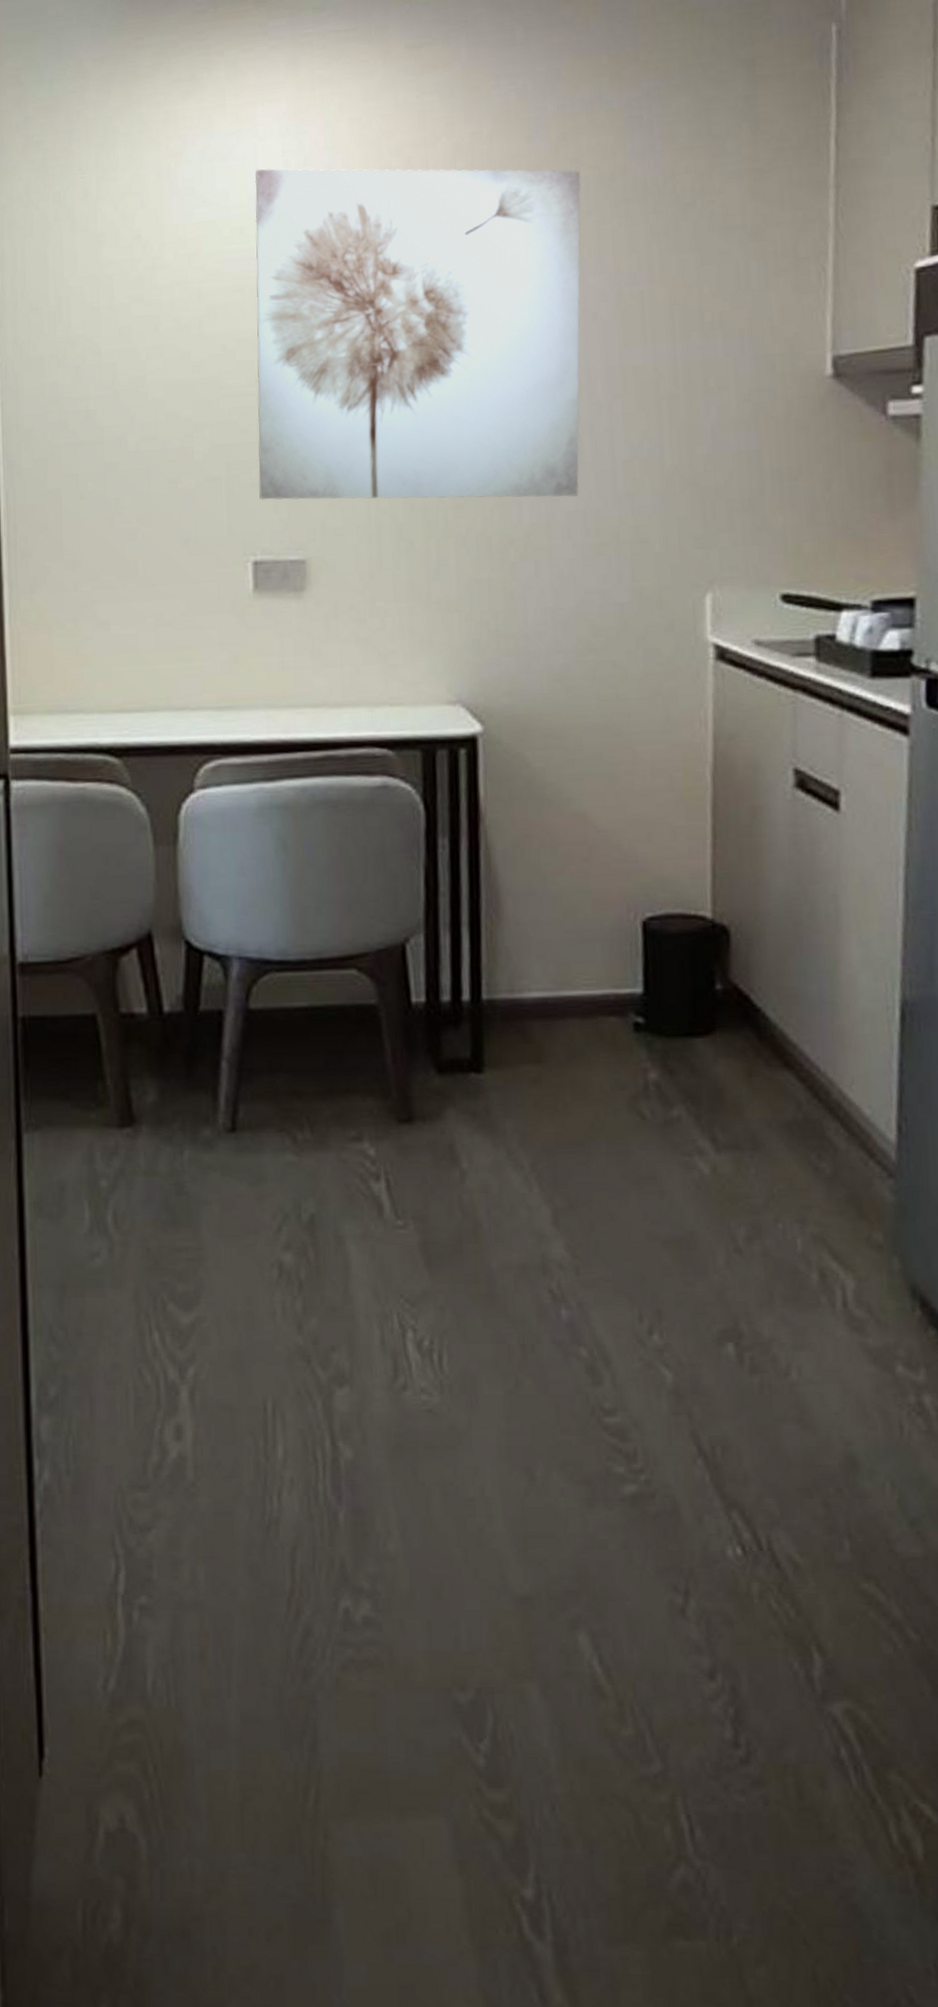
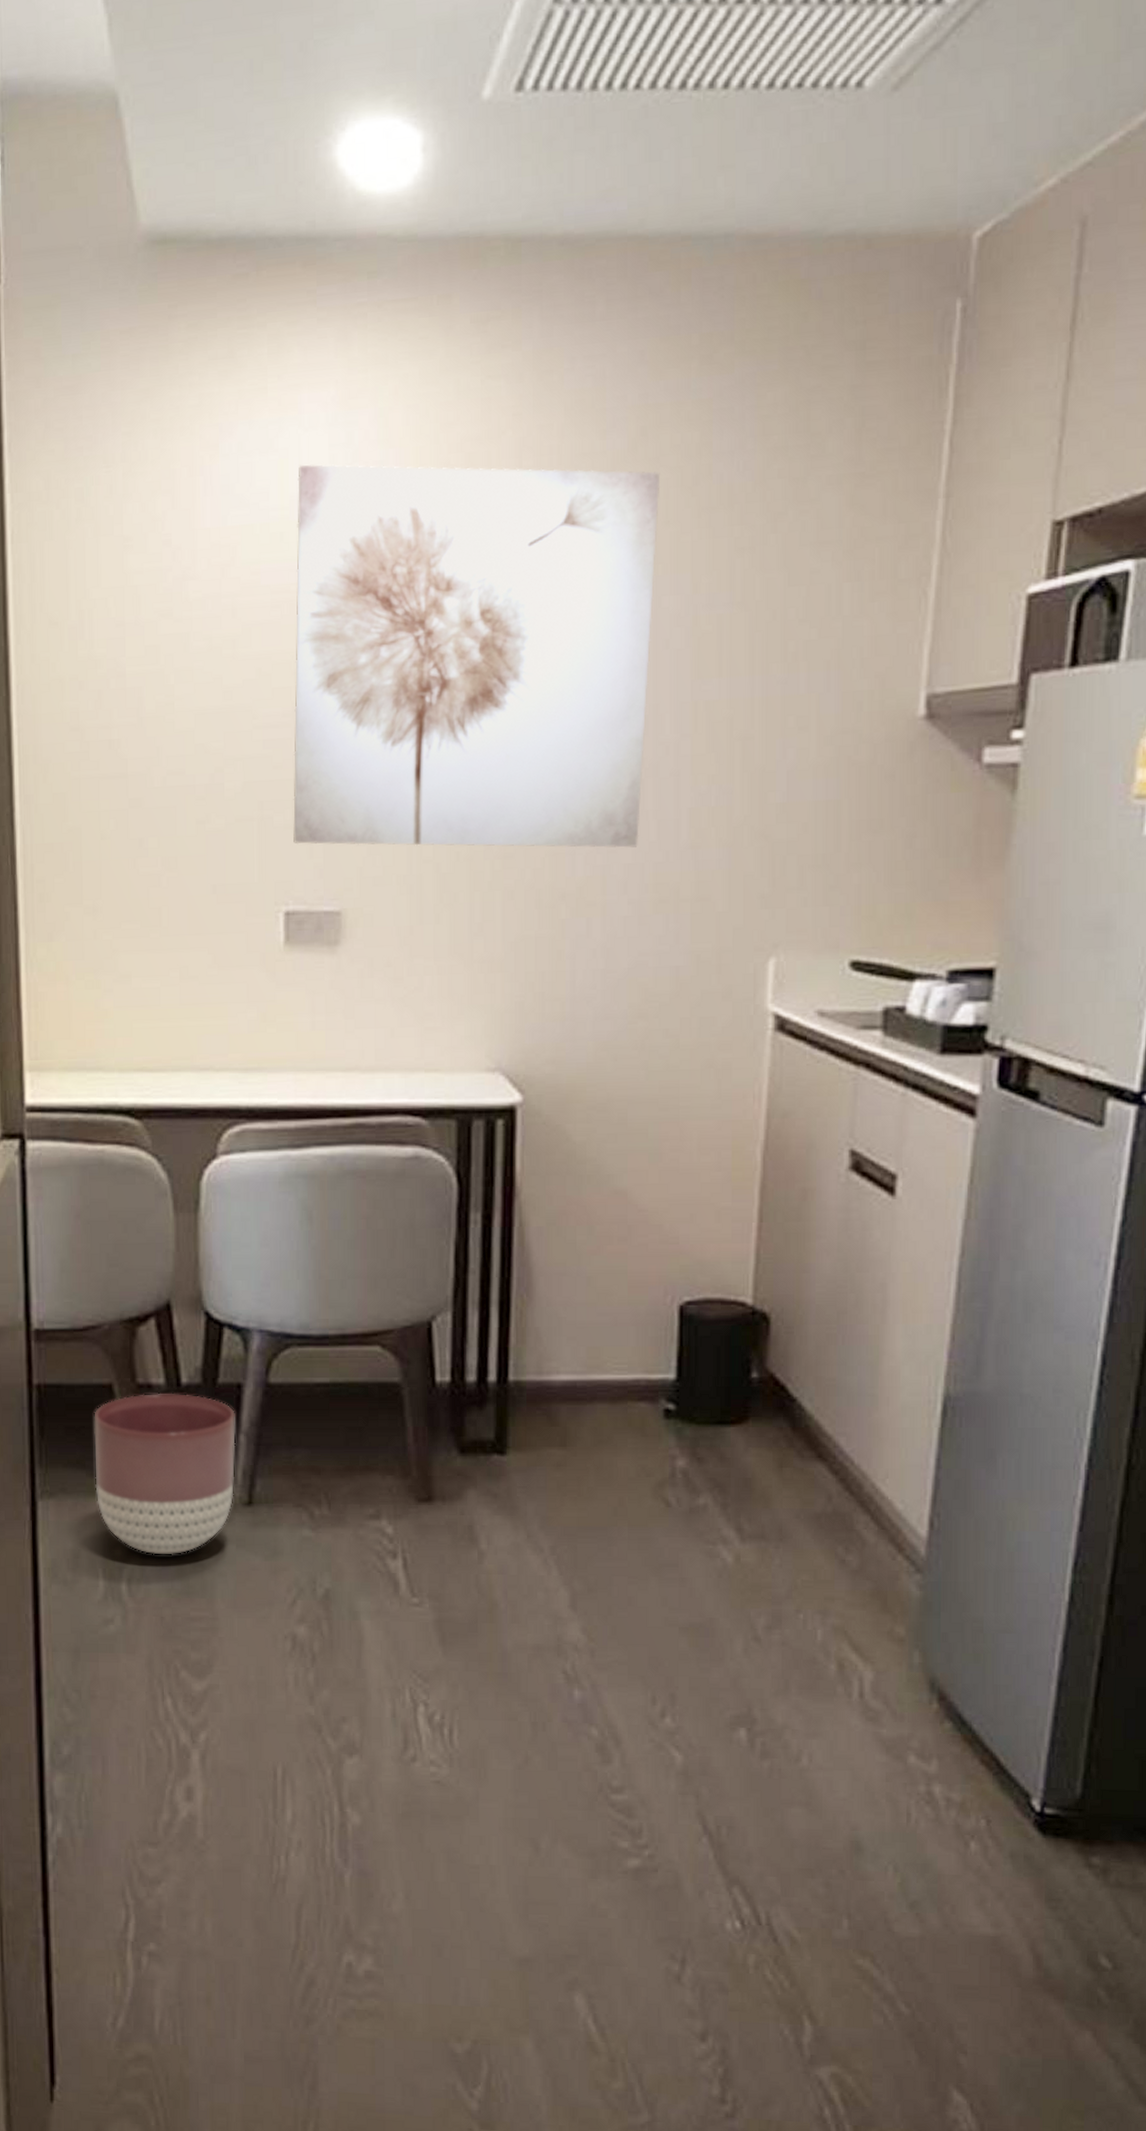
planter: none [78,1022,218,1185] -> present [94,1394,236,1555]

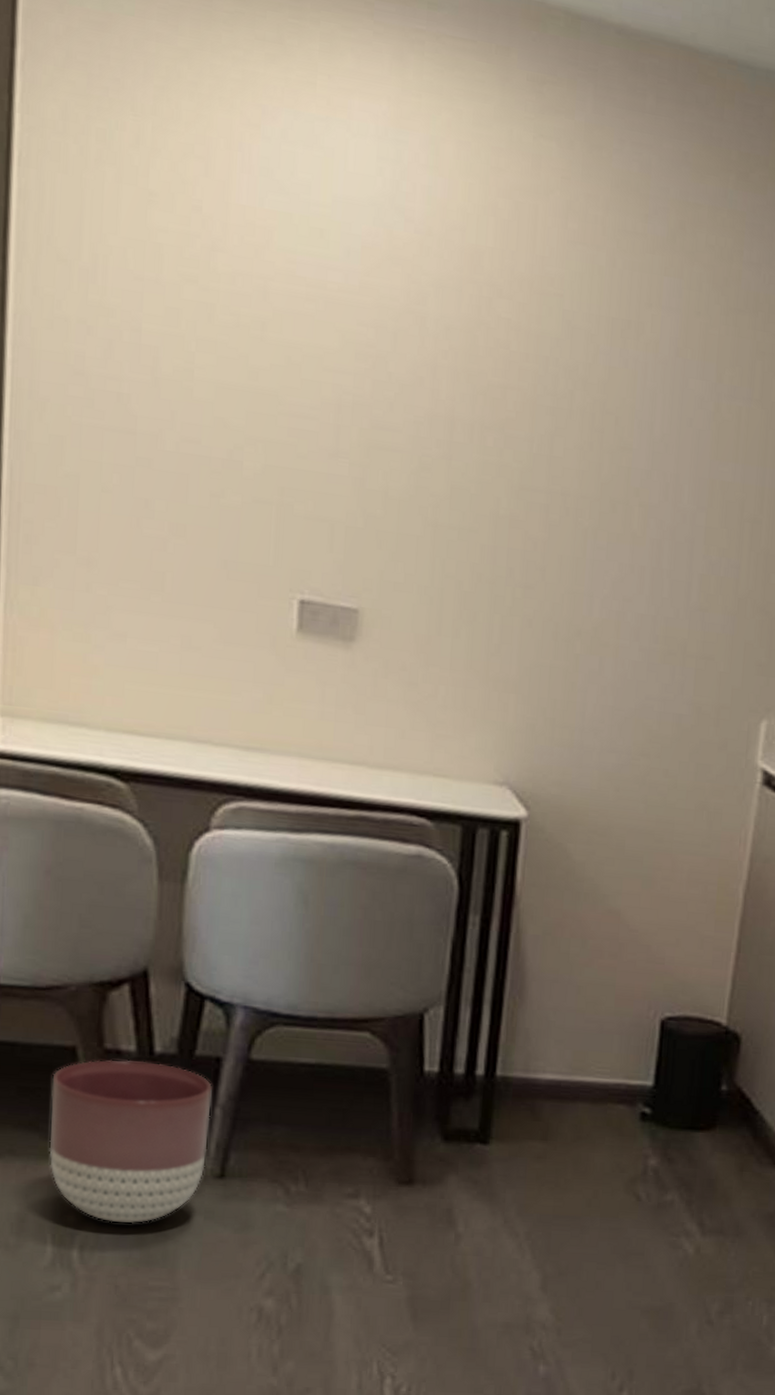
wall art: present [293,464,661,848] -> none [313,168,695,600]

